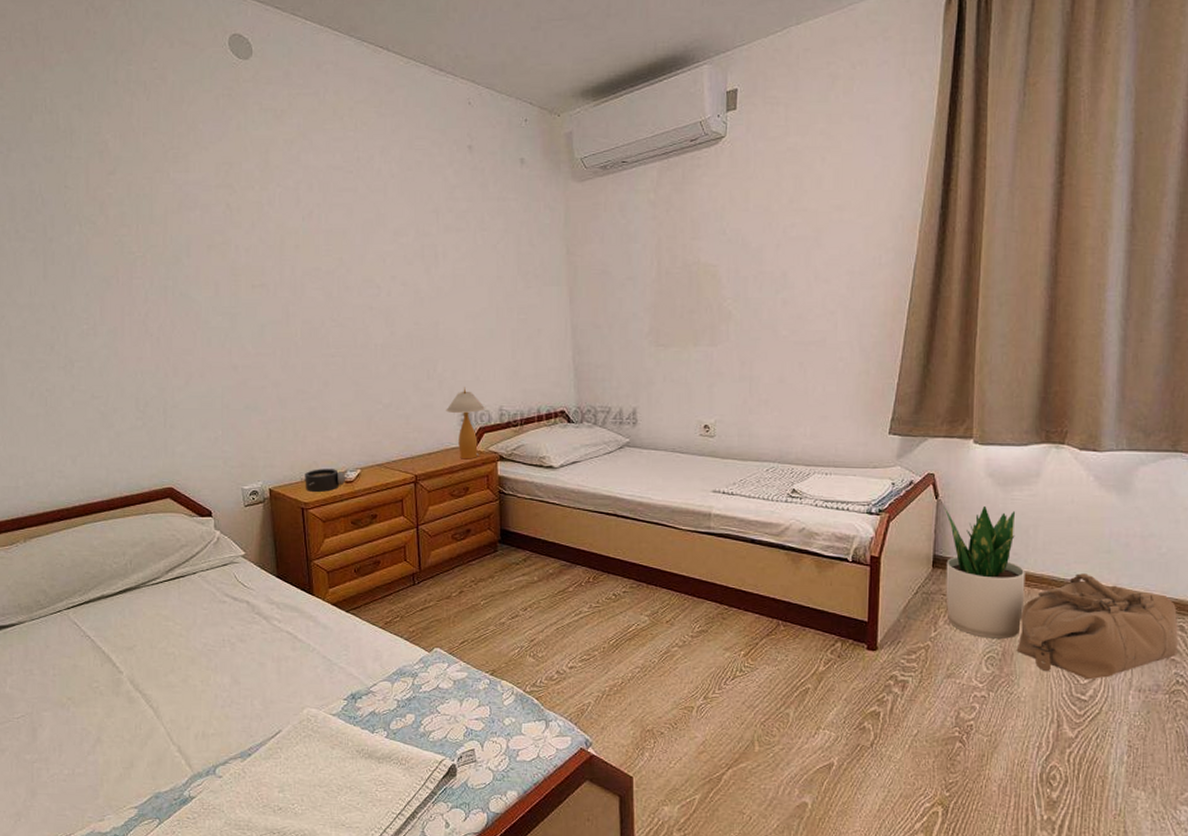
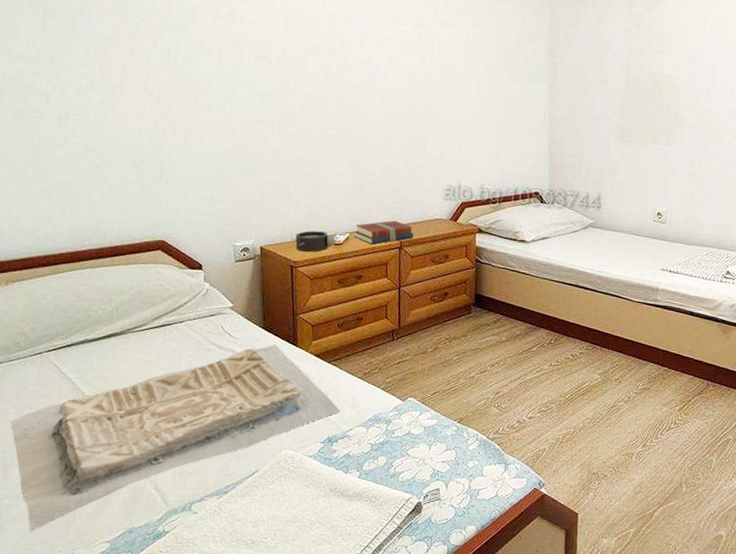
towel: none [36,594,363,796] -> present [10,344,341,531]
books: none [365,452,429,480] -> present [354,220,413,245]
table lamp: present [446,387,486,460] -> none [432,165,469,231]

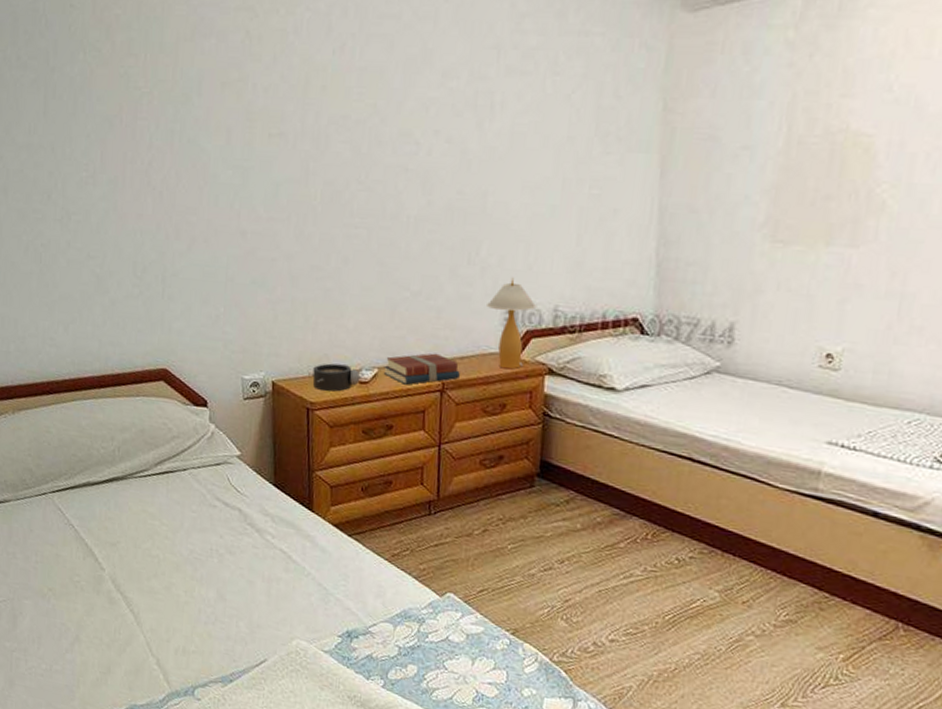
towel: present [10,344,341,531] -> none [18,506,363,692]
table lamp: none [432,165,469,231] -> present [487,277,537,370]

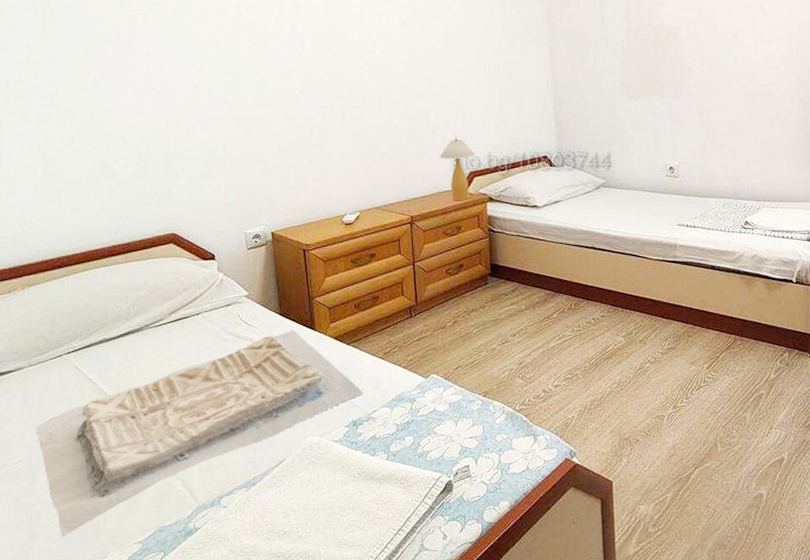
towel: none [18,506,363,692] -> present [35,330,363,537]
alarm clock: present [308,363,364,392] -> none [302,211,348,234]
books: present [383,353,460,385] -> none [364,195,424,221]

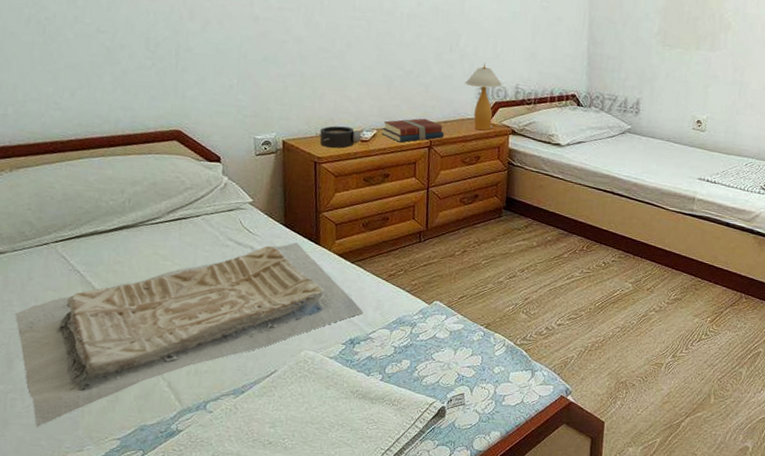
alarm clock: none [302,211,348,234] -> present [316,126,365,148]
books: none [364,195,424,221] -> present [381,118,444,143]

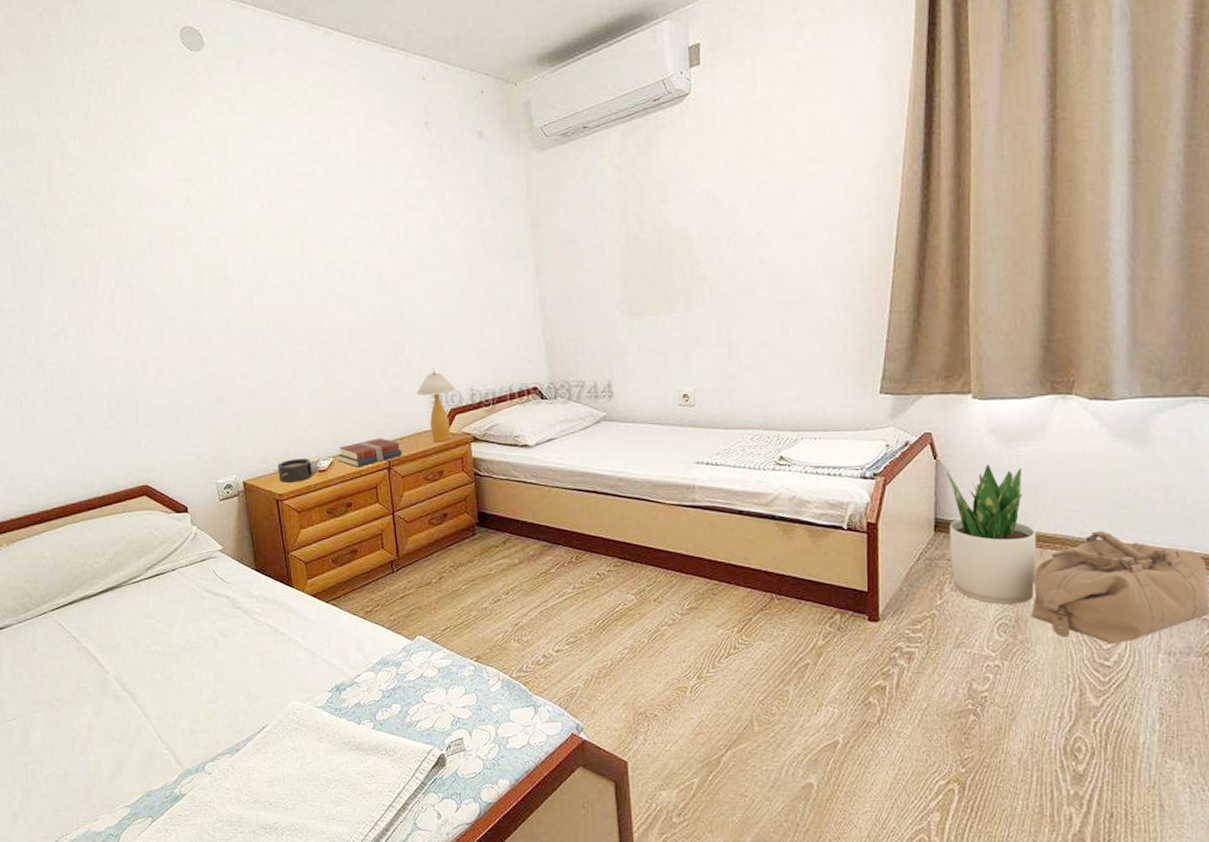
towel: present [15,242,364,427] -> none [26,587,345,797]

